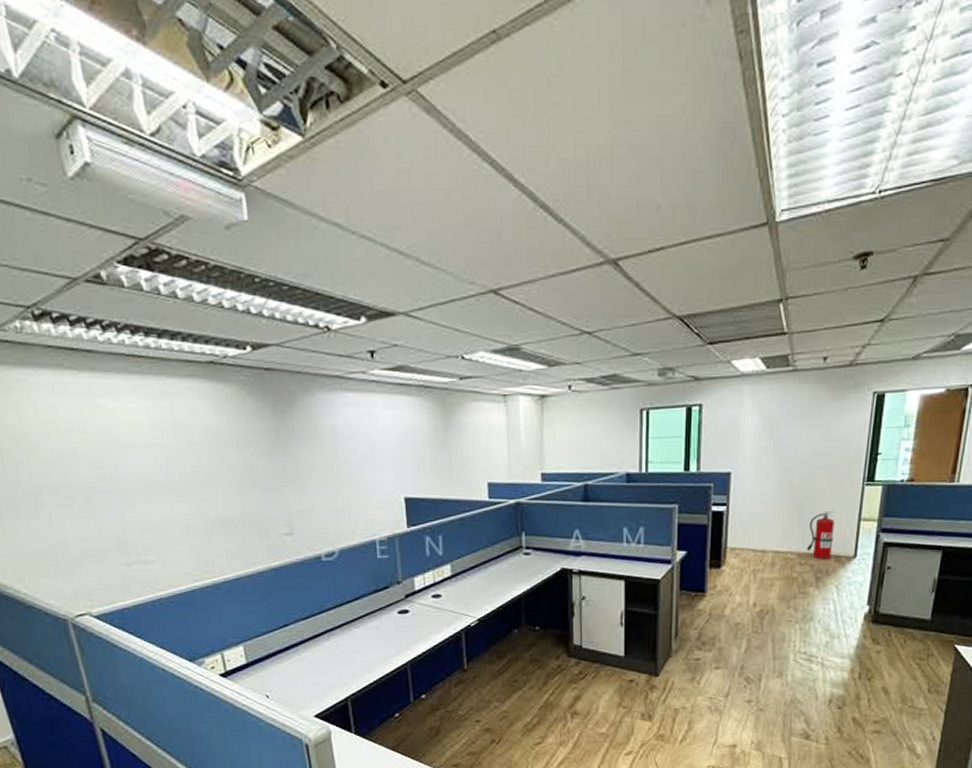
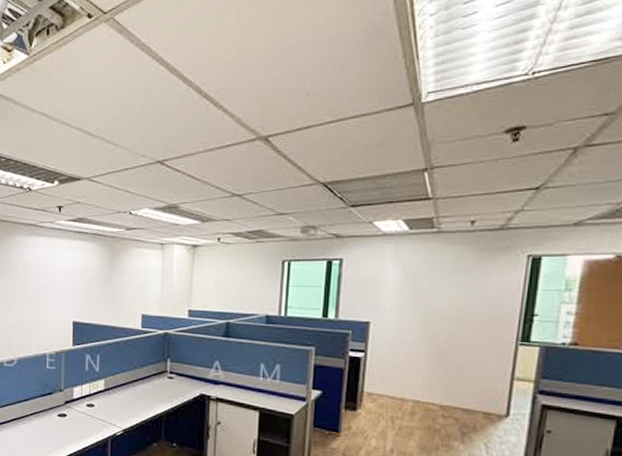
fire extinguisher: present [806,510,835,560] -> none [450,366,483,416]

